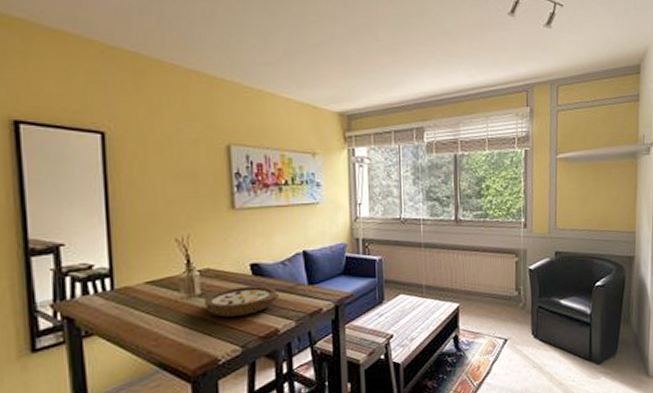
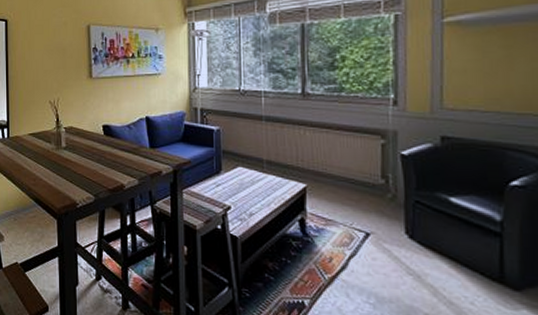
bowl: present [204,285,279,317] -> none [68,144,125,169]

